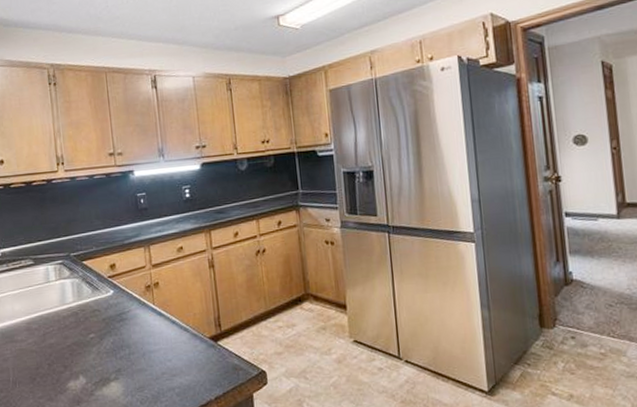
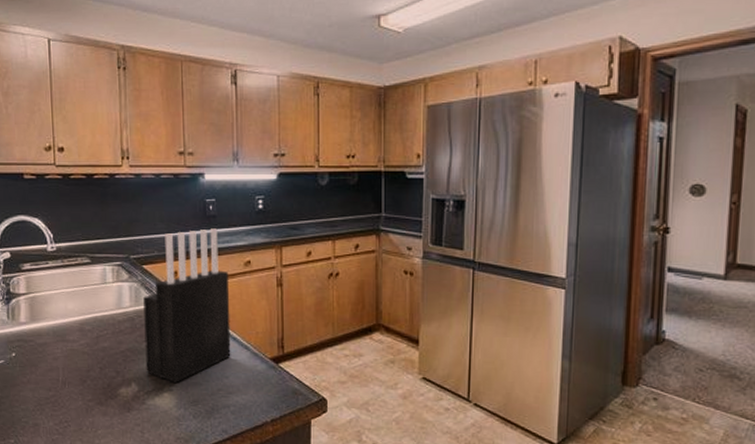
knife block: none [85,220,172,372] -> present [143,228,231,384]

